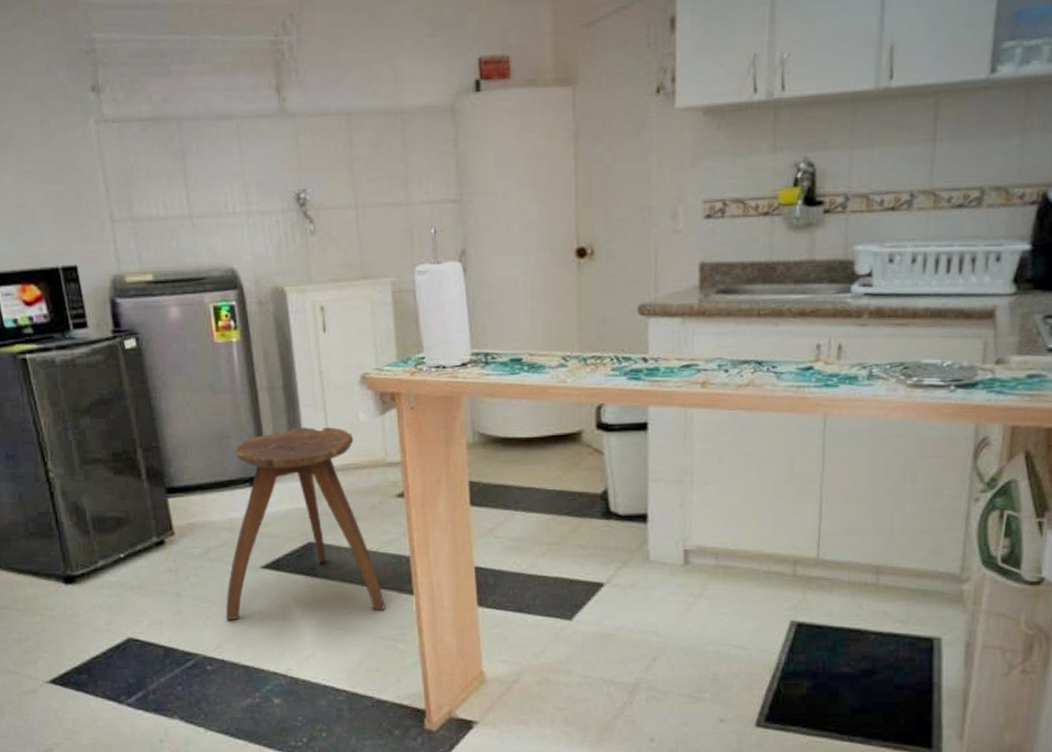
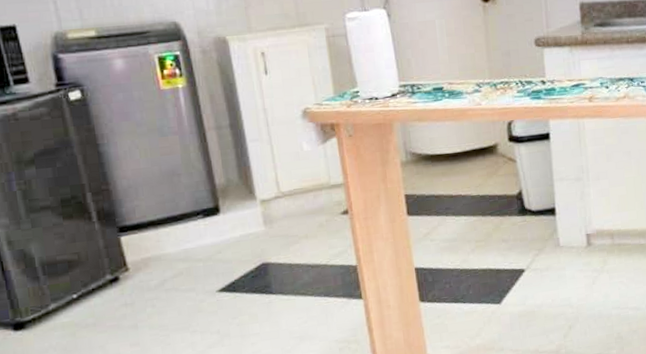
stool: present [225,427,386,621] -> none [184,158,338,345]

